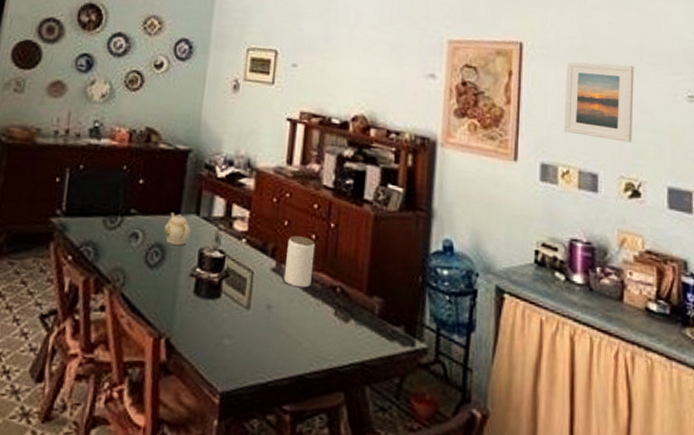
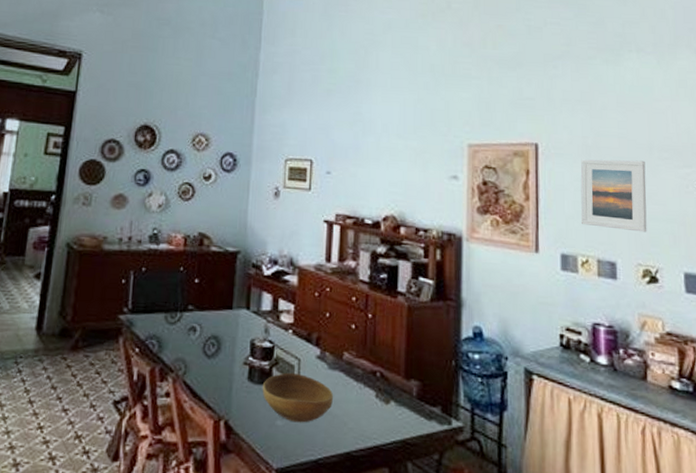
teapot: present [164,213,191,245] -> none [219,308,242,337]
bowl: none [209,286,289,342] -> present [262,372,334,423]
jar: present [283,236,315,288] -> none [328,326,355,373]

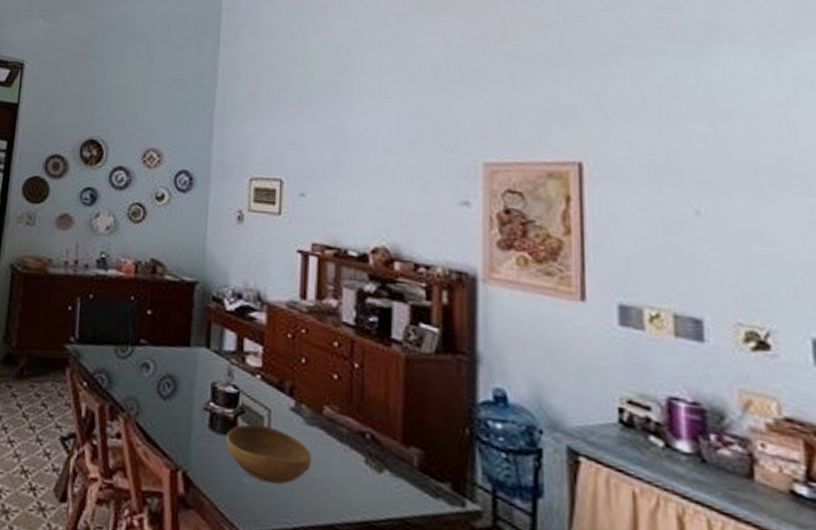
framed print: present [580,159,647,232] -> none [646,183,751,282]

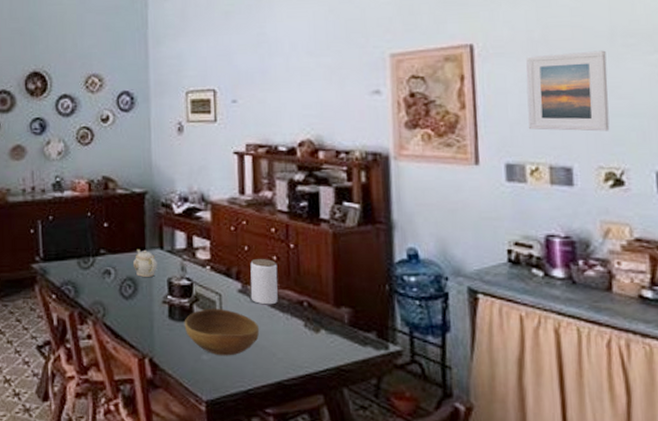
teapot: none [175,345,202,378] -> present [133,249,157,277]
jar: none [304,374,338,431] -> present [250,259,278,305]
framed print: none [646,183,751,282] -> present [526,50,610,132]

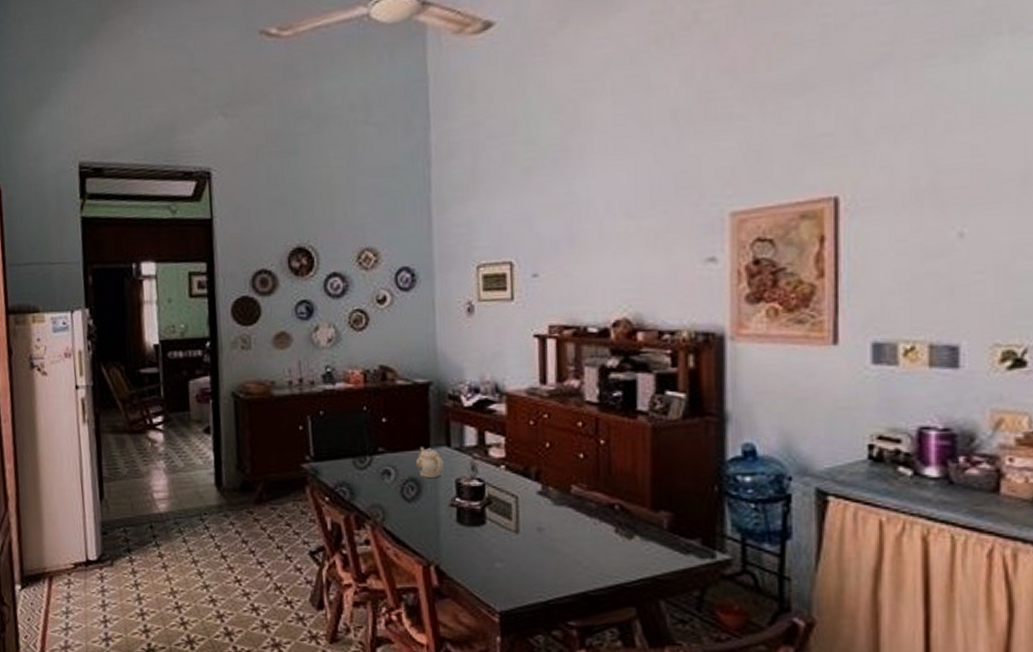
bowl: present [184,308,260,356] -> none [474,511,563,564]
jar: present [250,259,278,305] -> none [552,457,585,508]
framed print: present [526,50,610,132] -> none [904,198,1015,301]

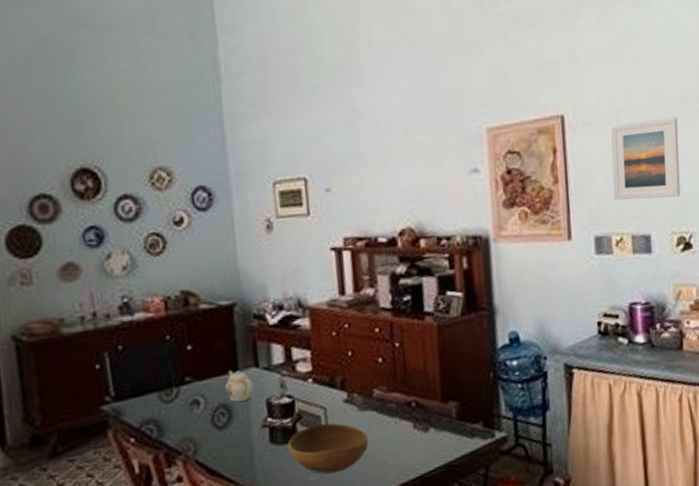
bowl: none [474,511,563,564] -> present [287,423,369,474]
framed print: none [904,198,1015,301] -> present [611,117,681,201]

